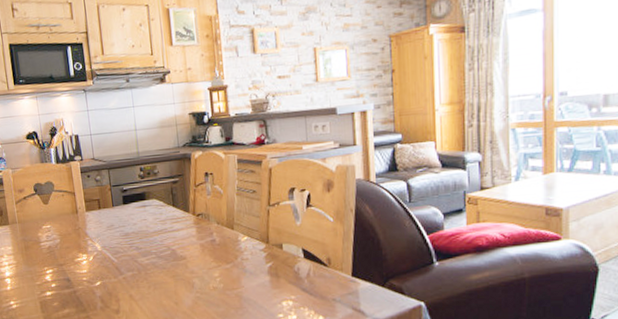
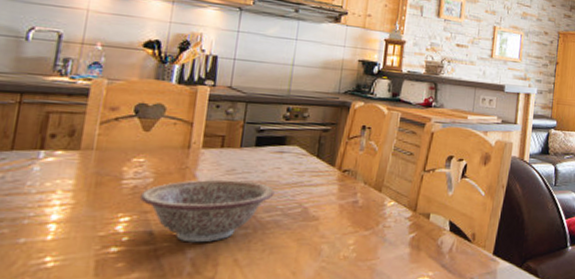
decorative bowl: none [54,233,147,285] -> present [139,179,275,243]

